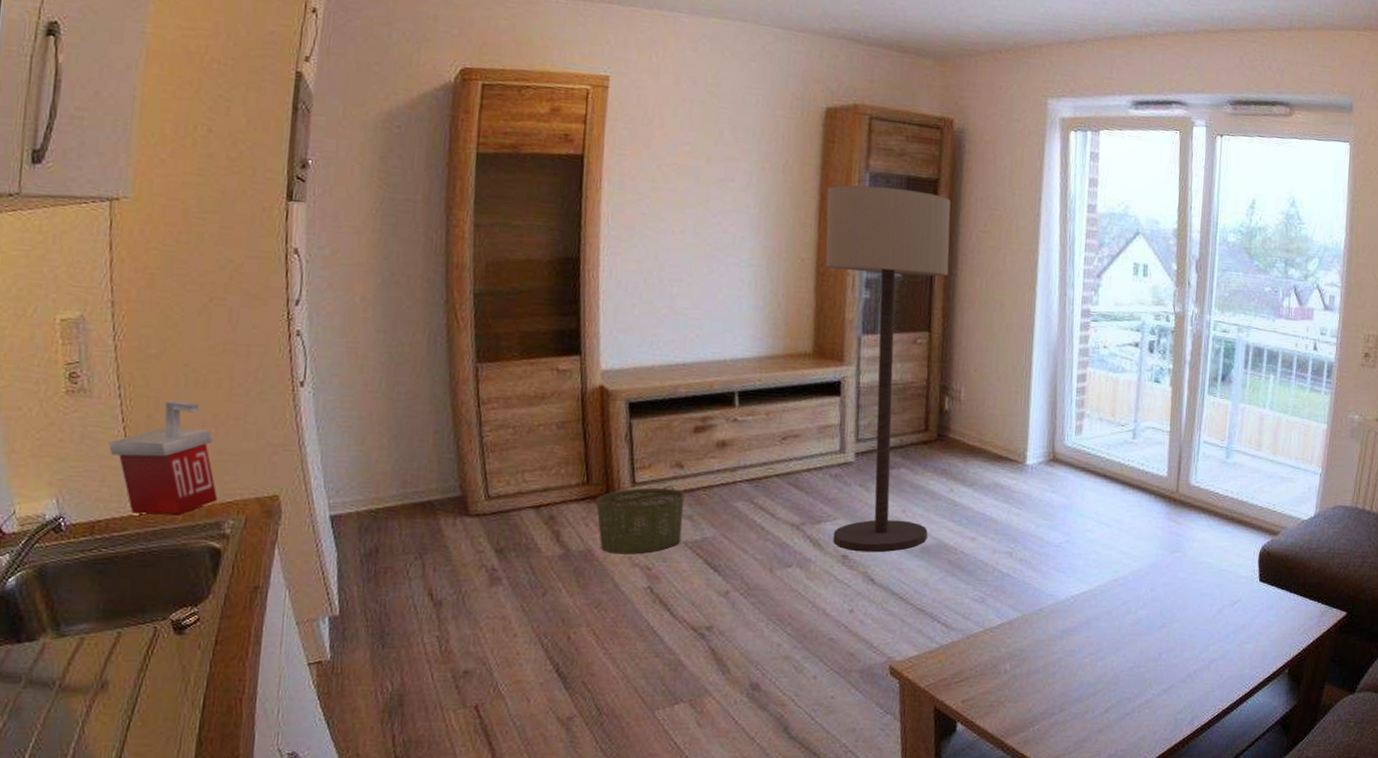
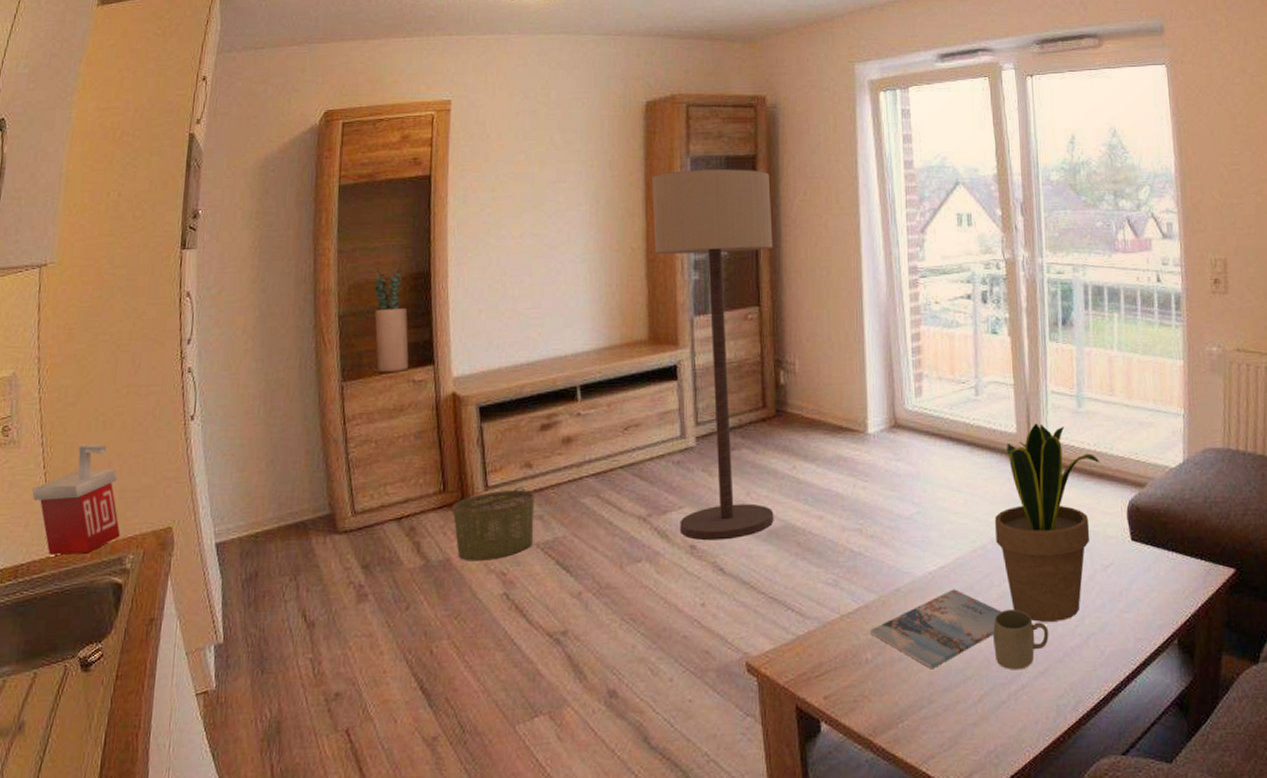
vase: none [515,249,553,359] -> present [374,267,409,373]
magazine: none [1011,613,1135,682] -> present [870,589,1002,669]
mug: none [1124,634,1176,687] -> present [993,610,1049,670]
potted plant: none [1137,469,1241,647] -> present [995,423,1101,622]

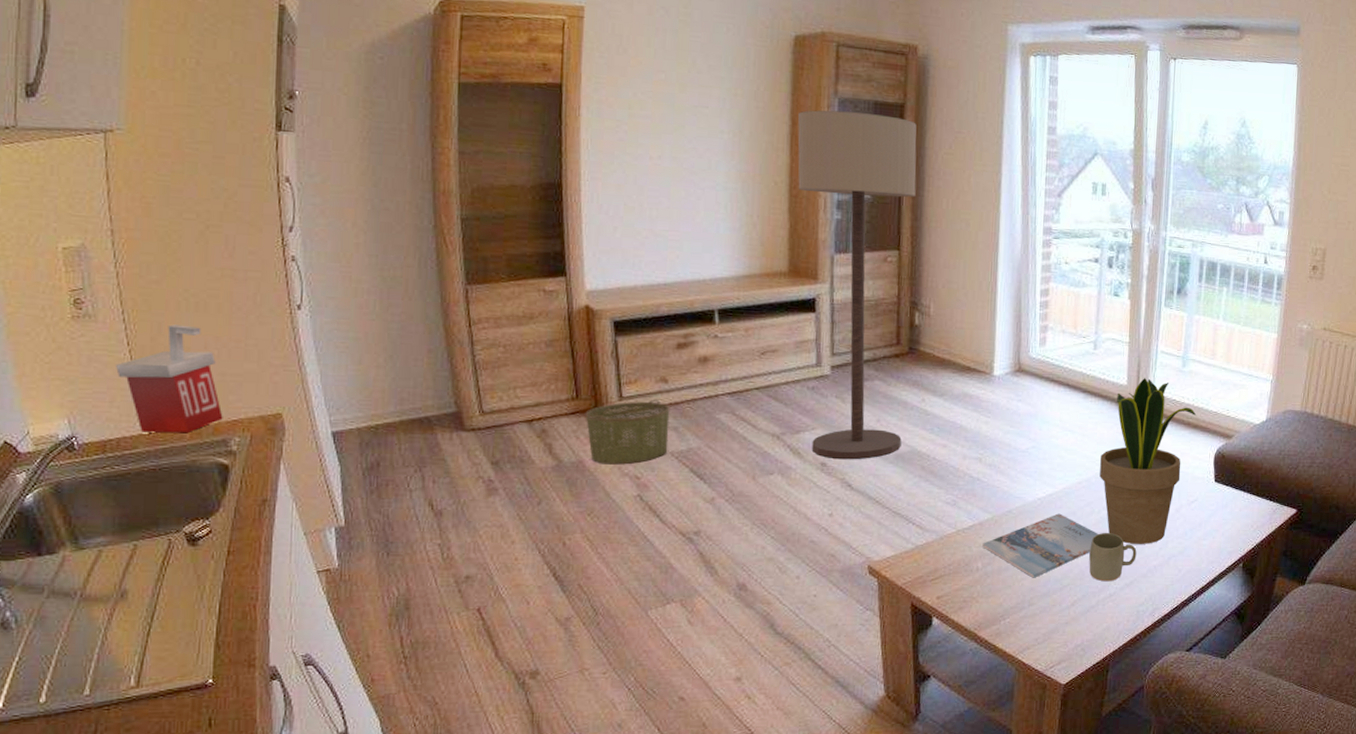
vase: present [374,267,409,373] -> none [501,175,540,281]

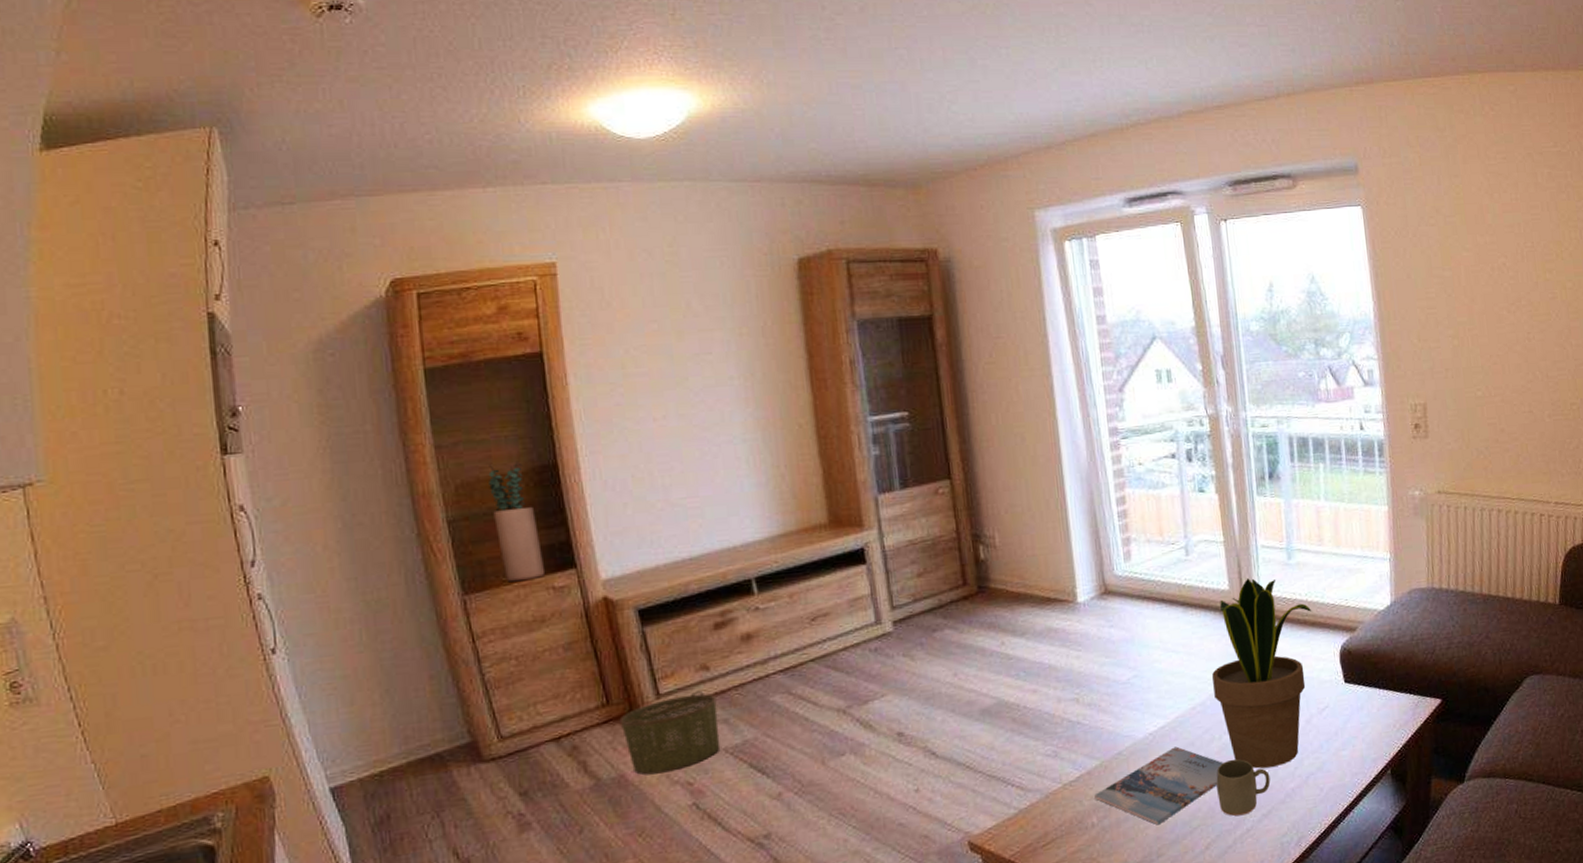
soap dispenser: present [116,324,223,434] -> none [68,692,201,825]
vase: none [501,175,540,281] -> present [488,461,546,583]
floor lamp: present [797,110,917,460] -> none [815,331,986,726]

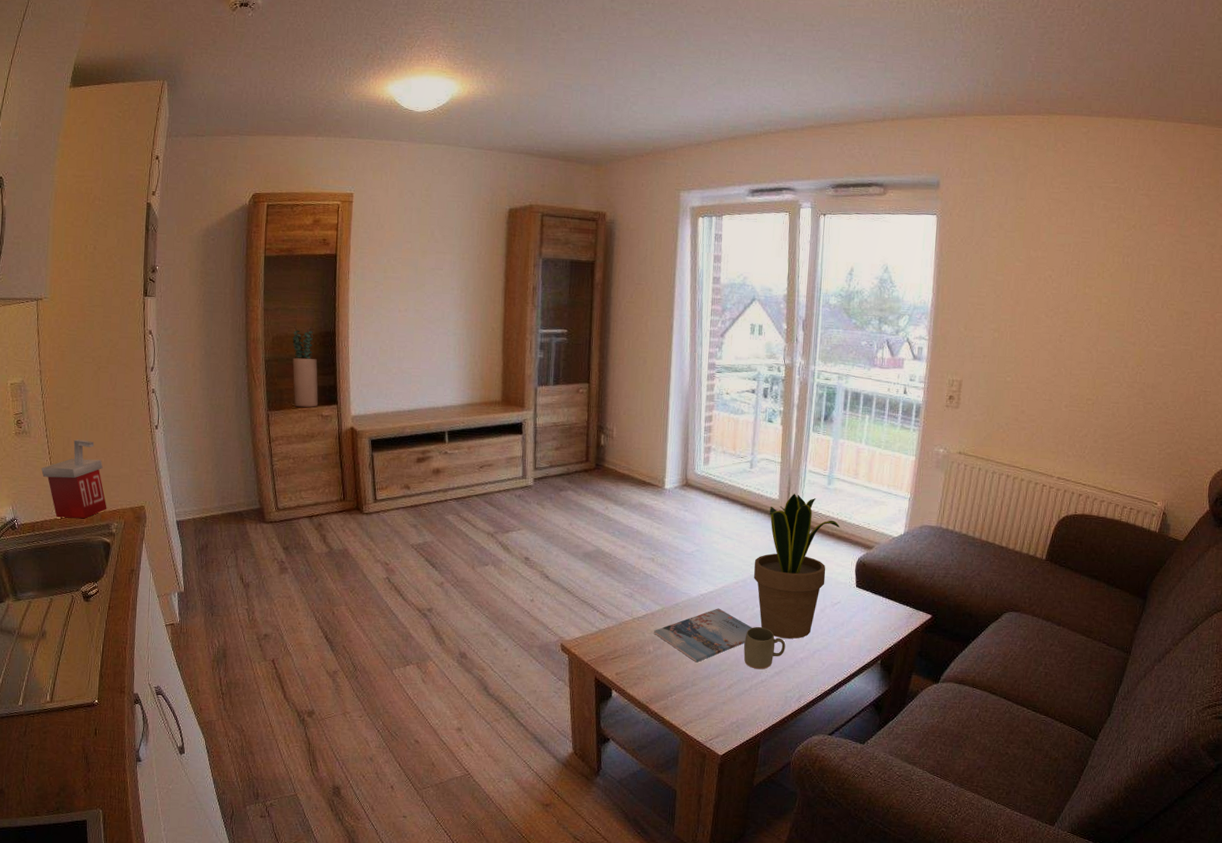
soap dispenser: none [68,692,201,825] -> present [41,439,107,519]
basket: present [619,690,720,775] -> none [349,502,411,553]

